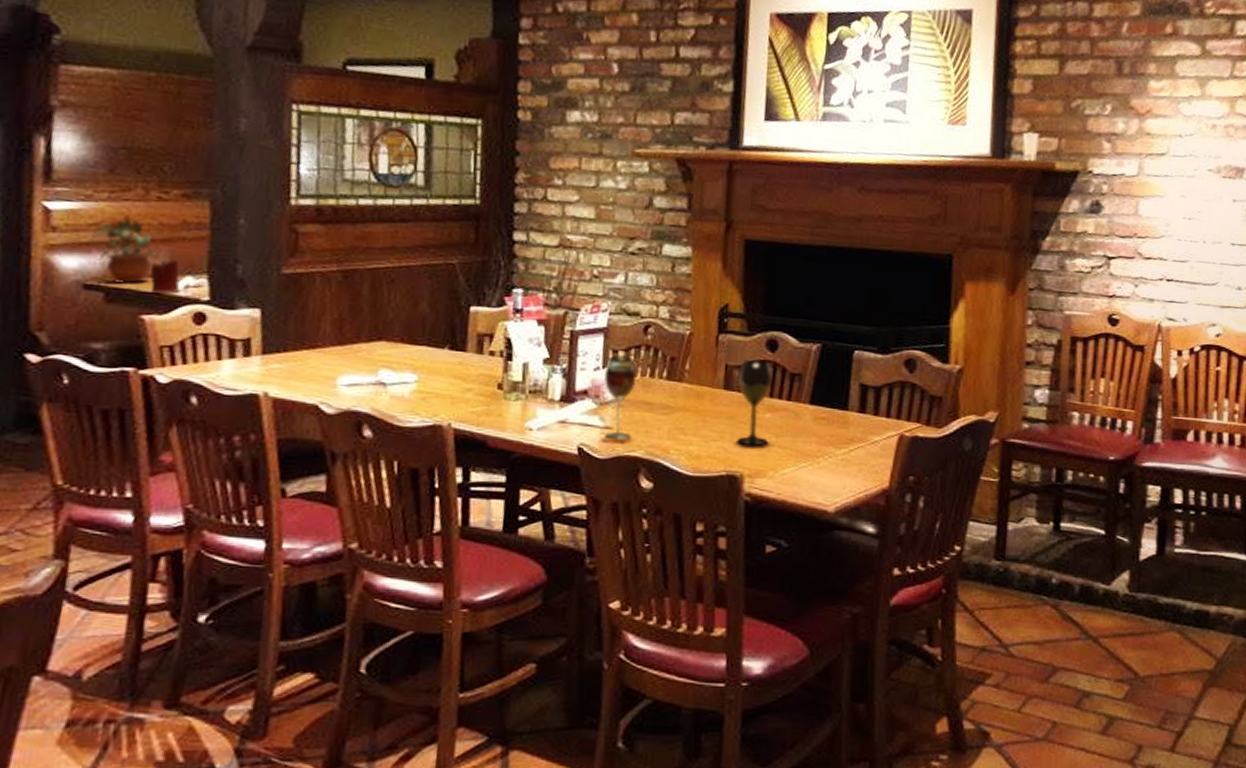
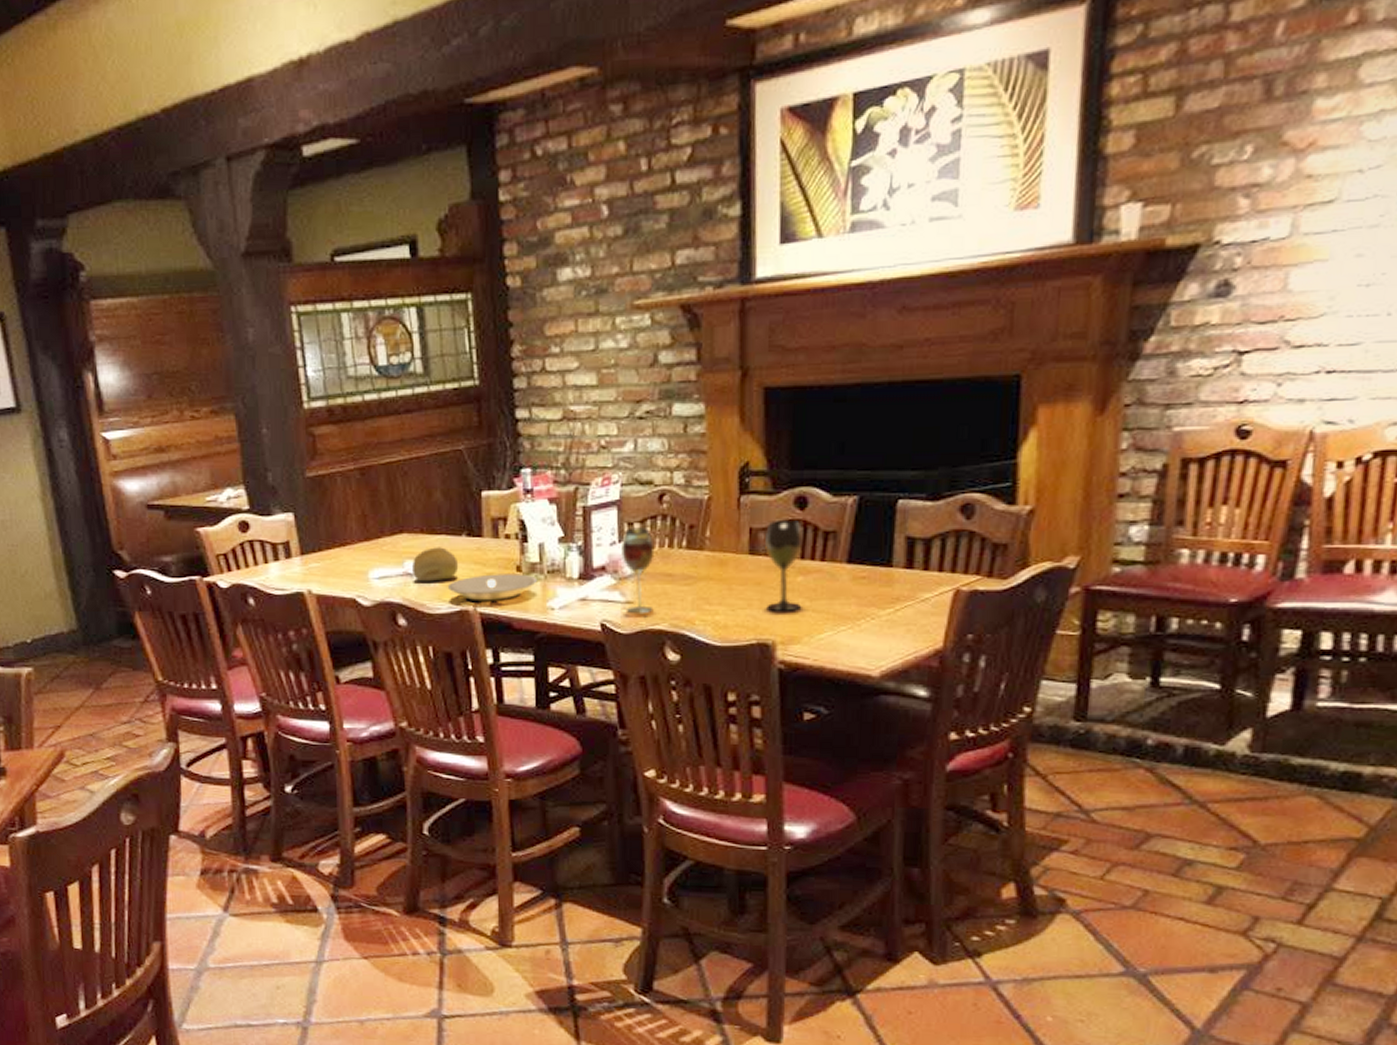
potted plant: present [92,215,155,284] -> none [146,436,198,501]
candle: present [150,257,180,294] -> none [196,472,224,507]
bread roll: none [385,358,438,394] -> present [411,547,459,582]
plate: none [422,389,518,420] -> present [447,574,538,603]

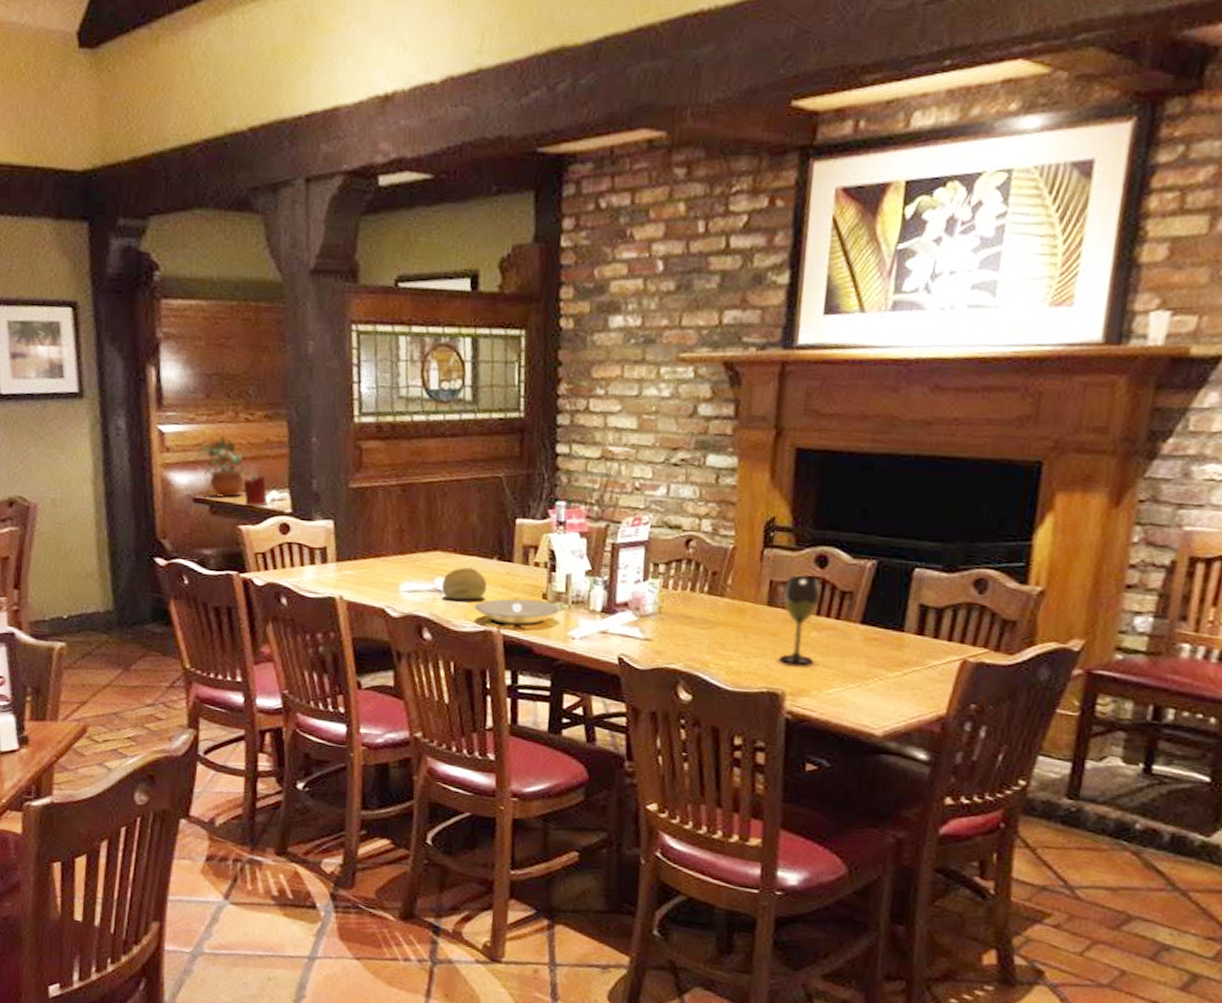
potted plant: none [146,436,198,501] -> present [197,435,247,497]
candle: none [196,472,224,507] -> present [243,473,268,507]
wineglass: present [622,526,655,614] -> none [643,568,678,653]

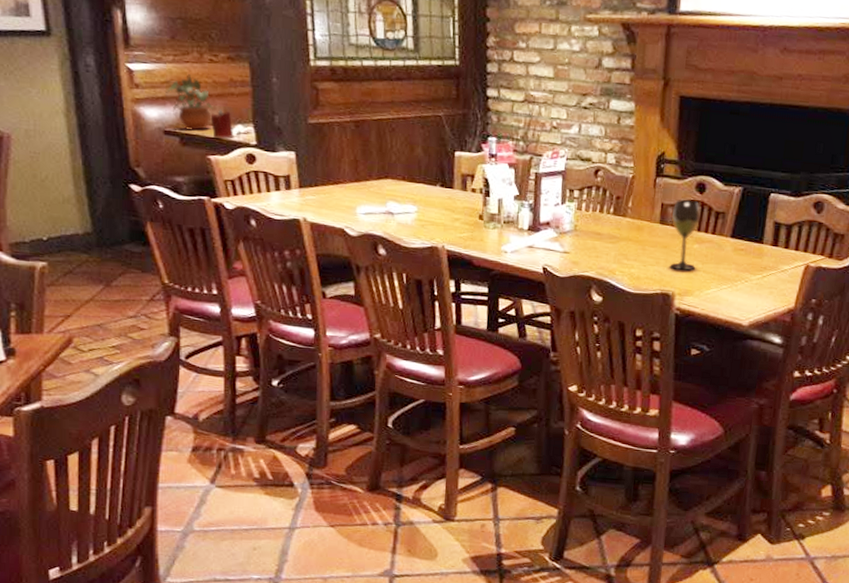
bread roll: present [441,567,488,601] -> none [393,193,433,221]
plate: present [474,598,562,627] -> none [421,219,496,243]

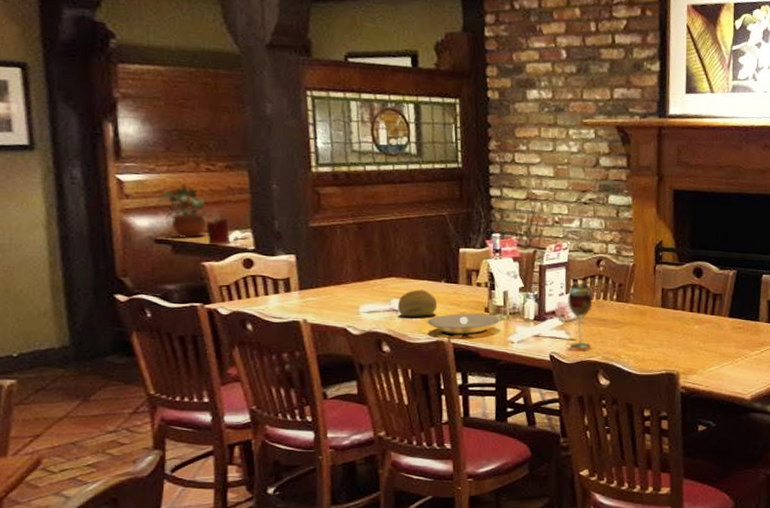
bread roll: none [393,193,433,221] -> present [397,289,438,317]
plate: none [421,219,496,243] -> present [427,313,502,336]
wineglass: none [563,193,589,263] -> present [568,282,593,349]
wine glass: present [670,199,701,270] -> none [673,283,699,350]

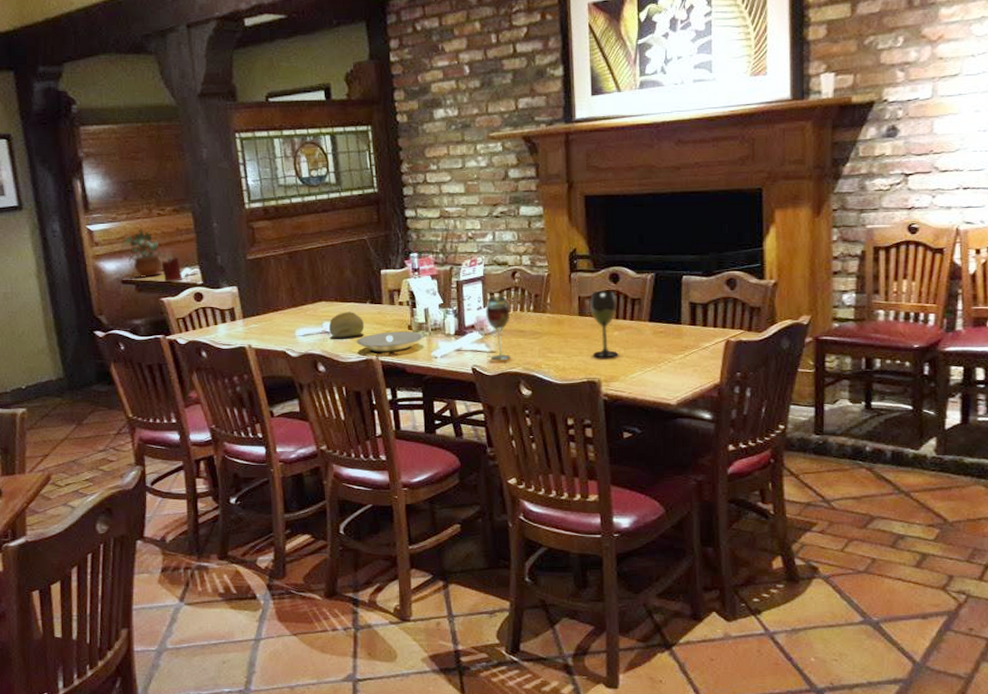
wine glass: none [673,283,699,350] -> present [590,290,617,357]

